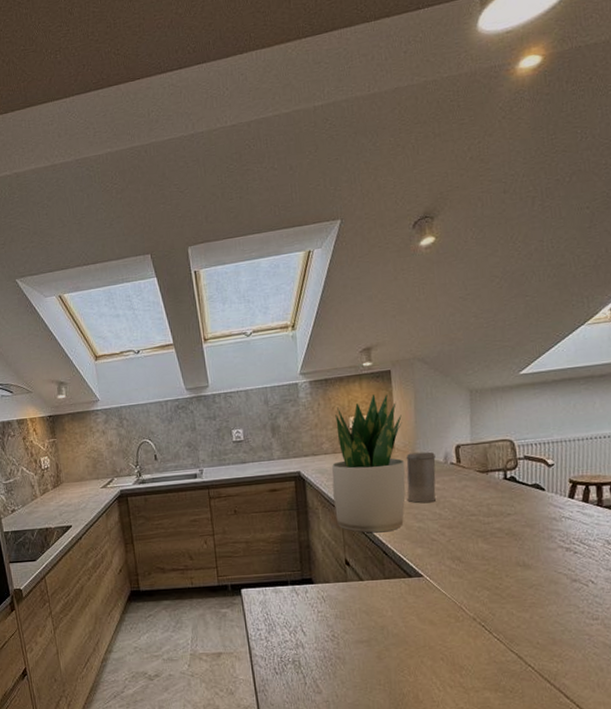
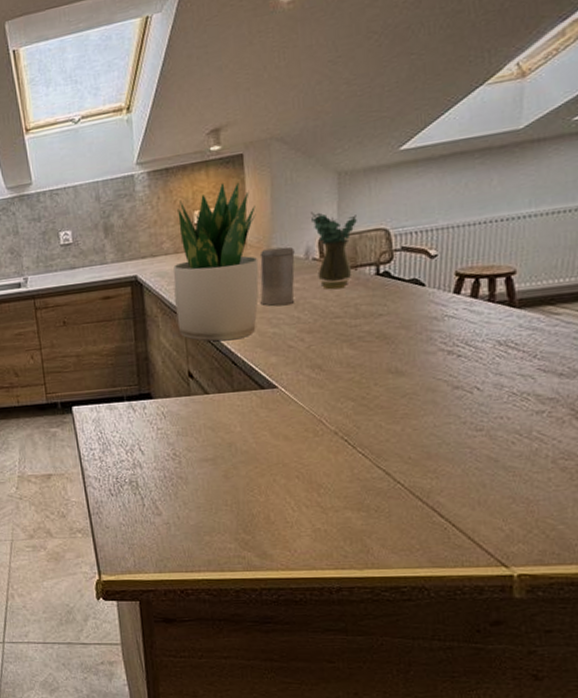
vase: none [448,423,487,491] -> present [311,212,357,290]

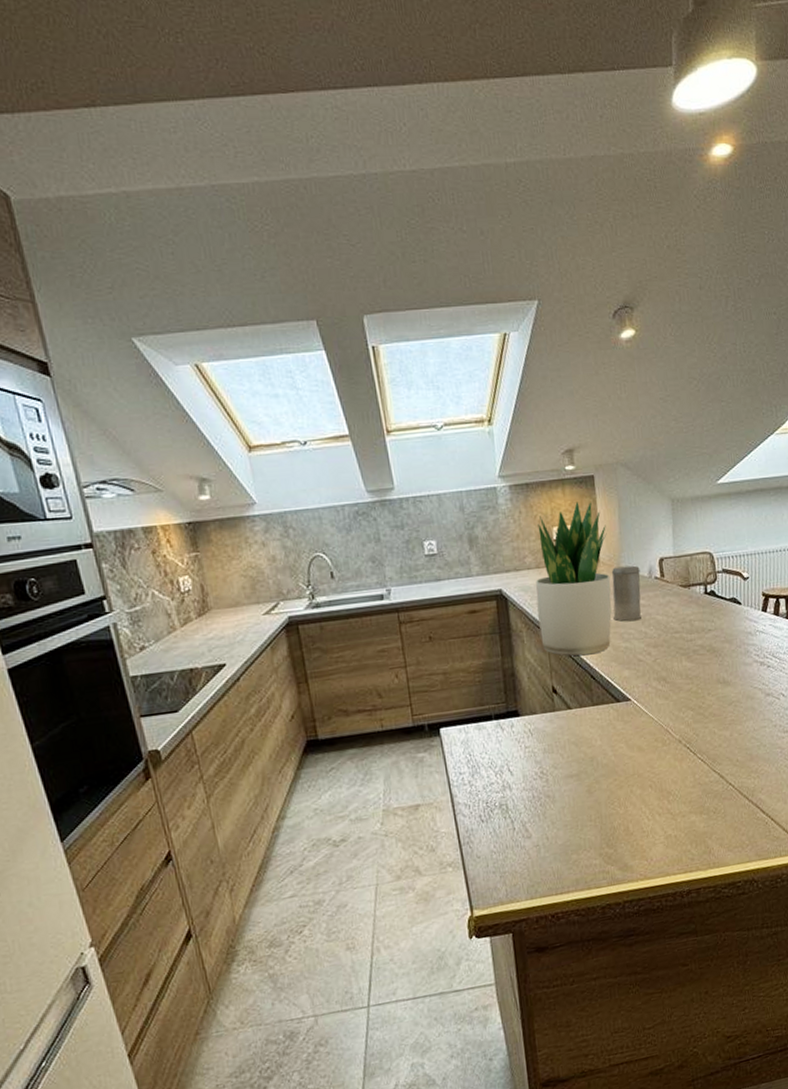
vase: present [311,212,357,290] -> none [652,534,688,607]

